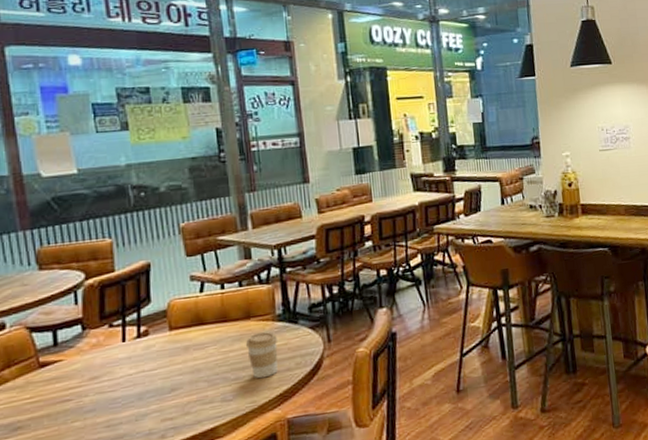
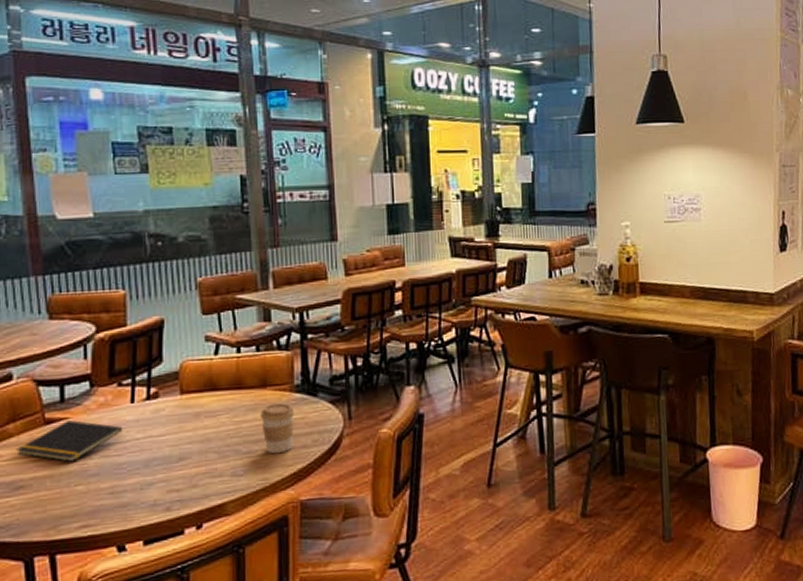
notepad: none [13,362,116,401] -> present [16,420,123,462]

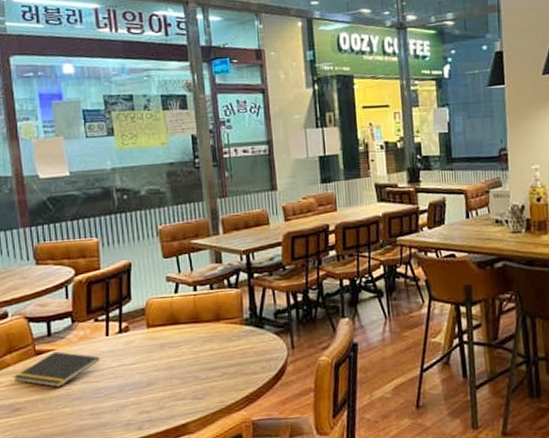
coffee cup: present [259,403,295,454] -> none [215,335,245,380]

